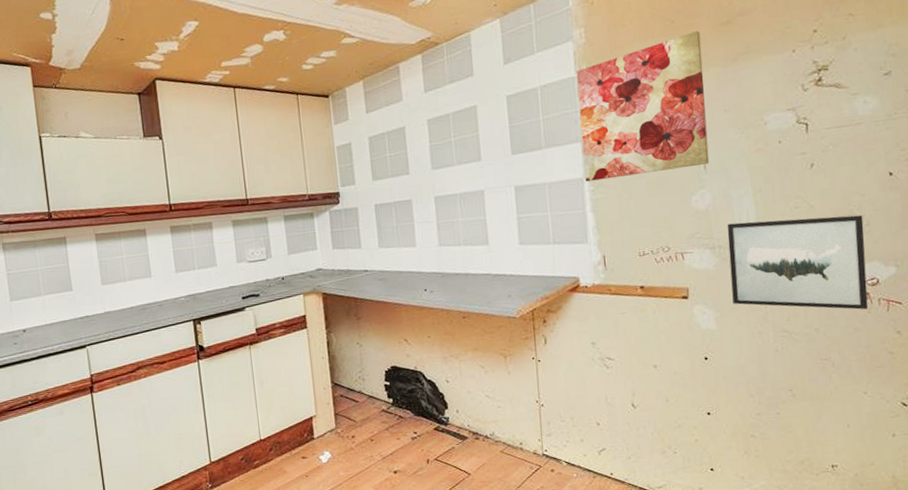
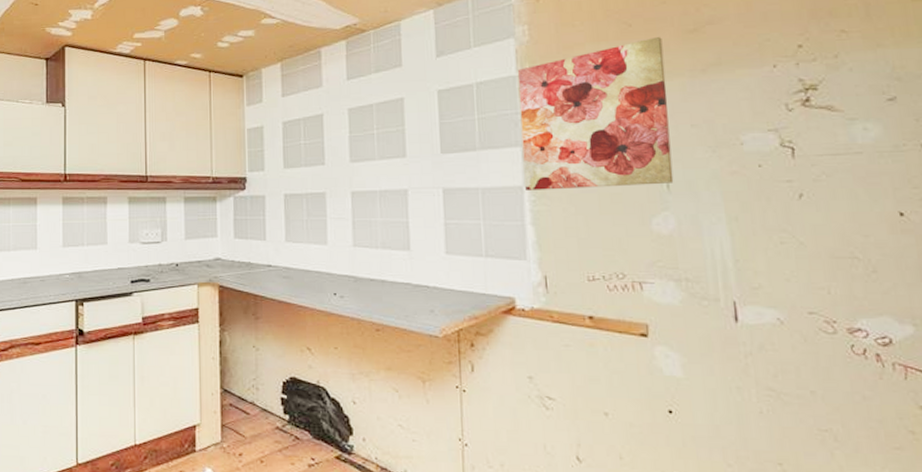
wall art: present [727,215,869,310] -> none [695,254,880,375]

